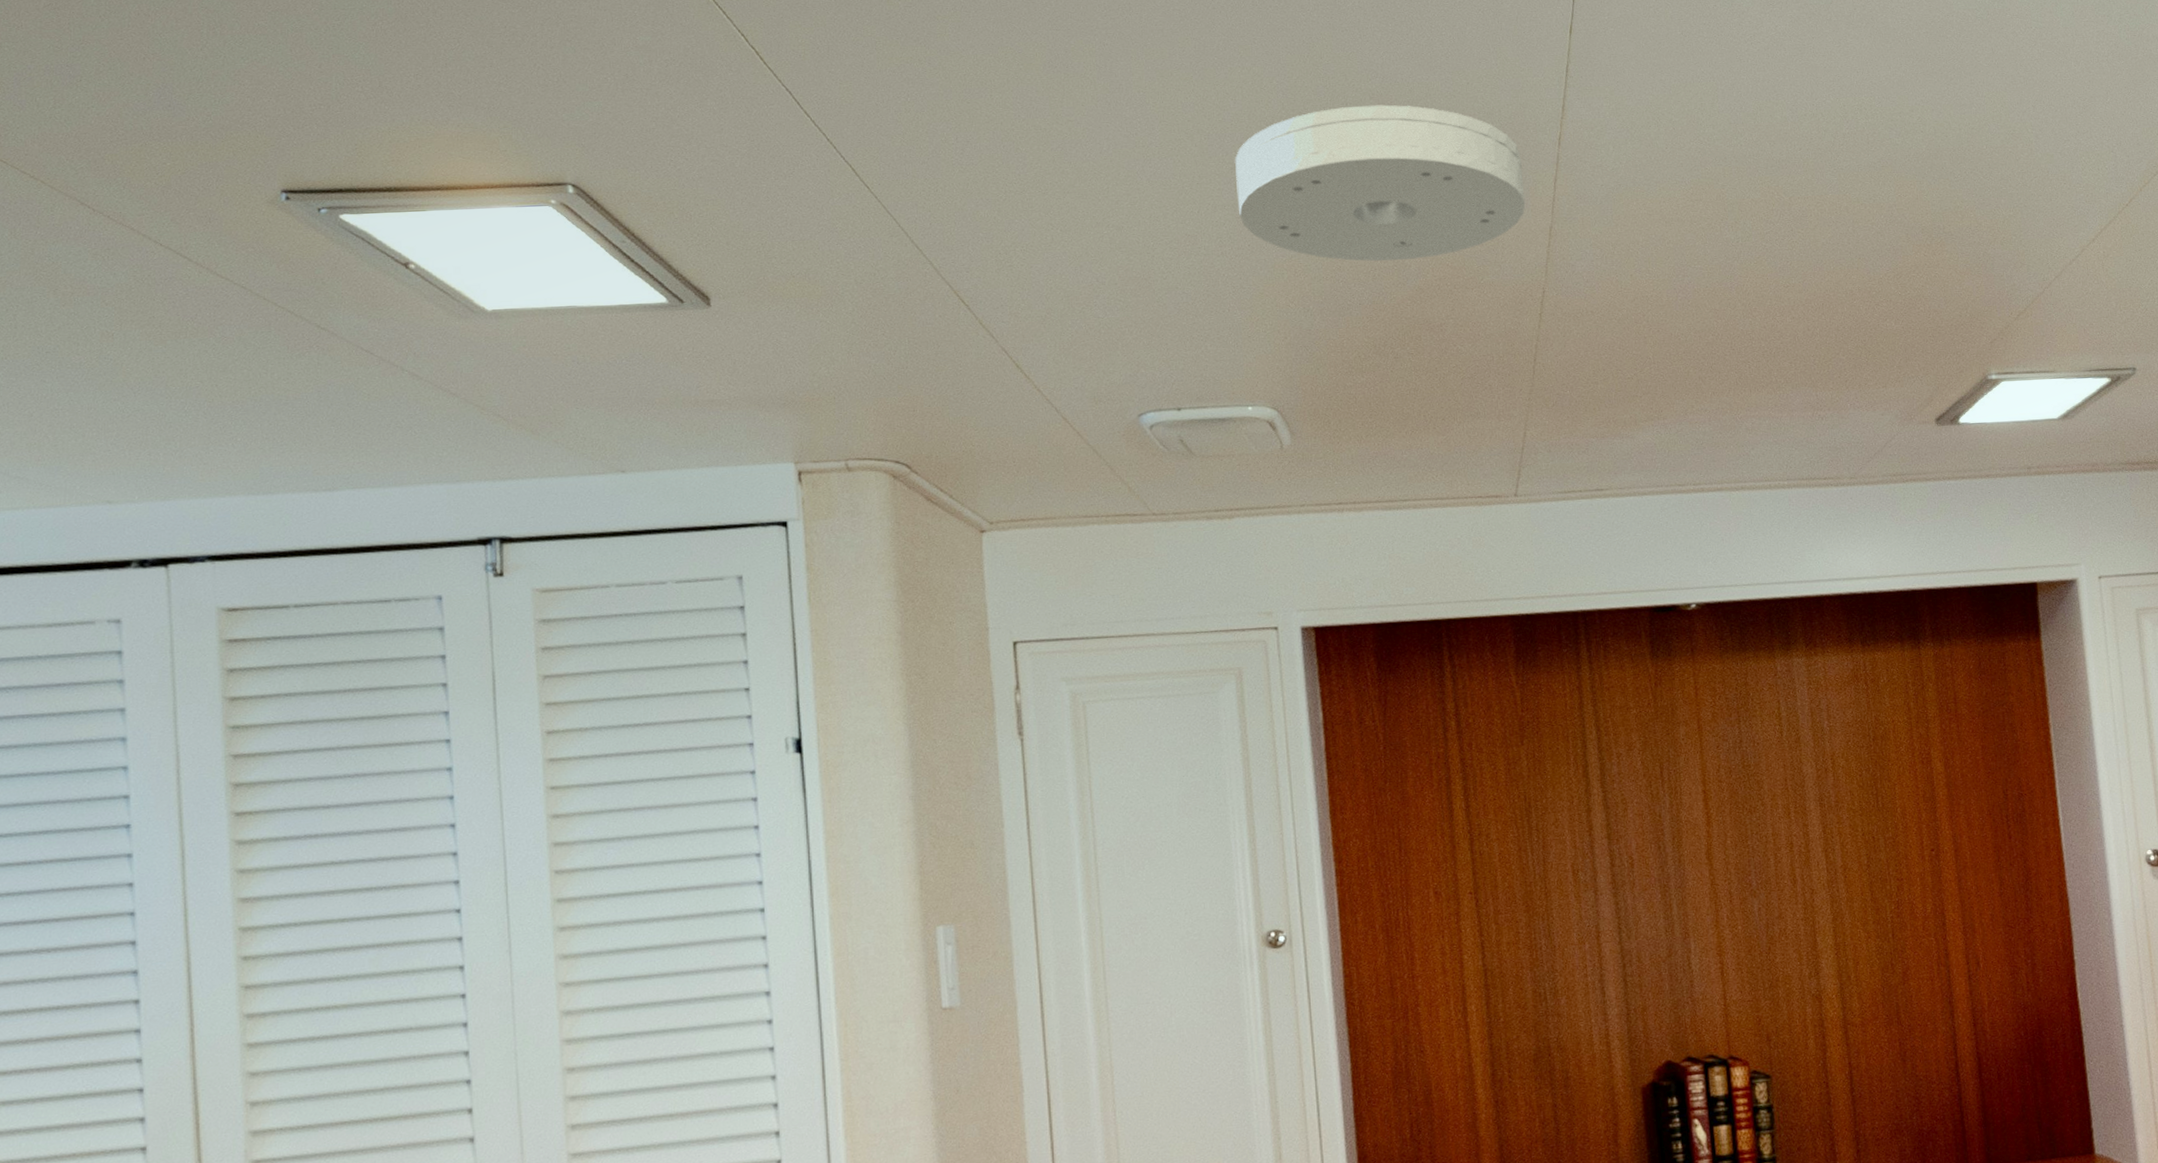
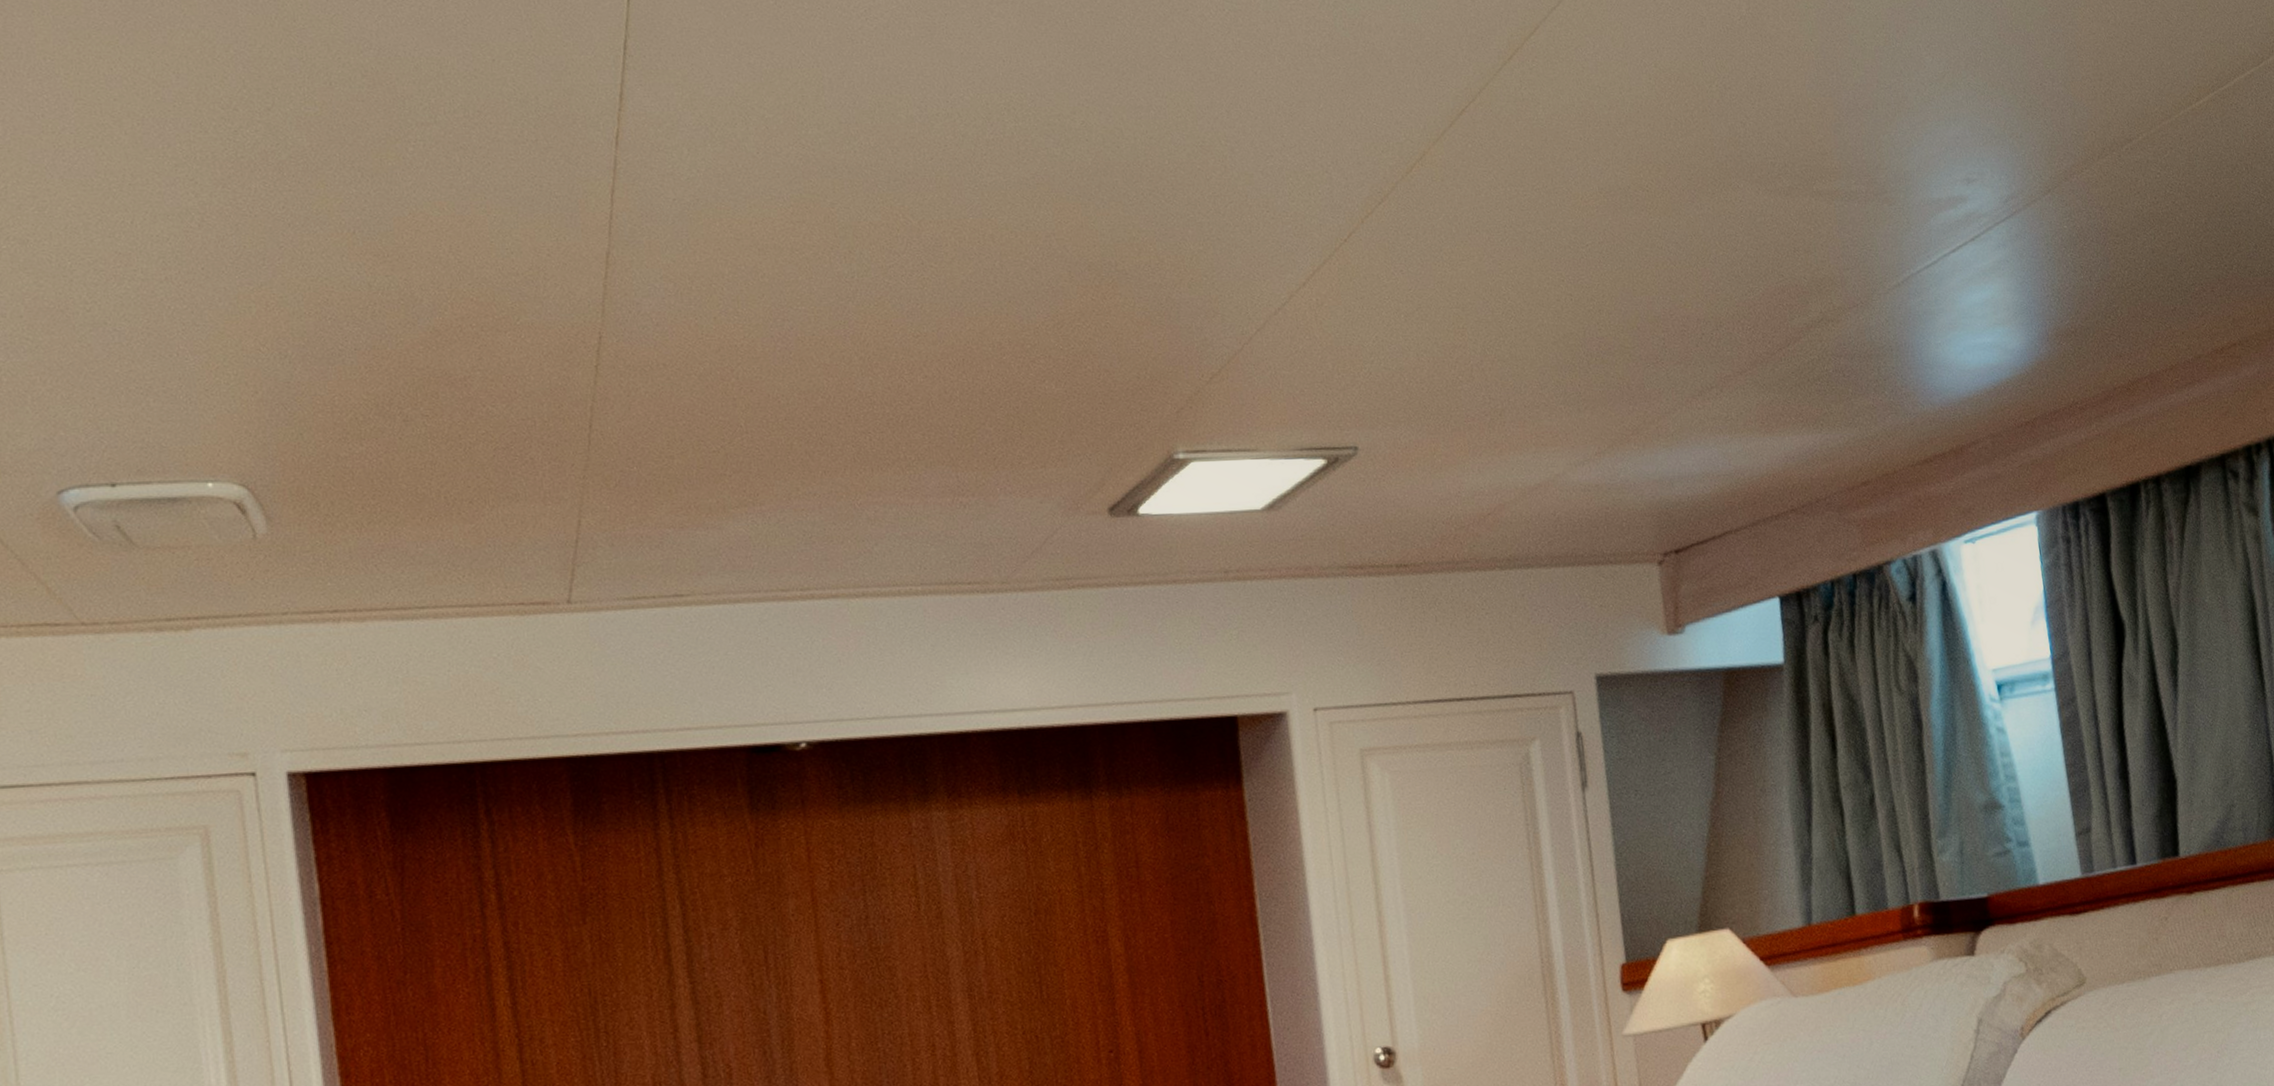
smoke detector: present [1235,104,1526,262] -> none [180,85,574,294]

